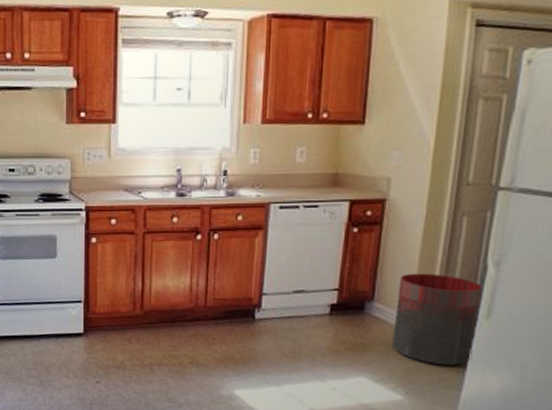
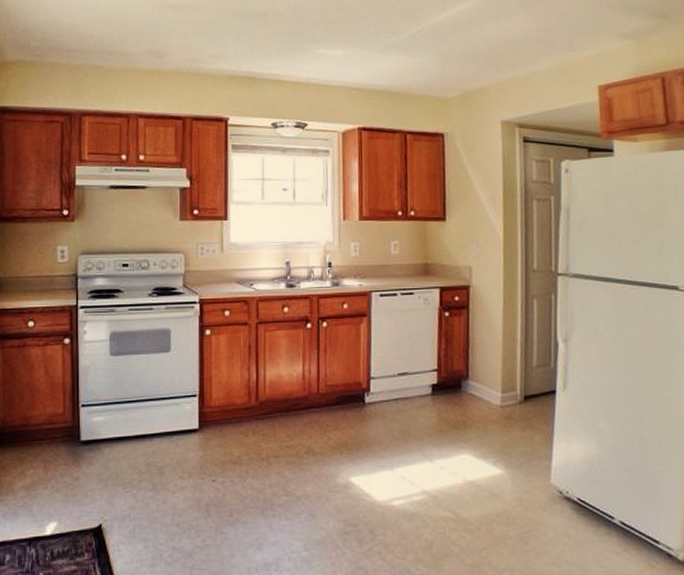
trash can: present [392,273,483,366] -> none [488,351,557,438]

